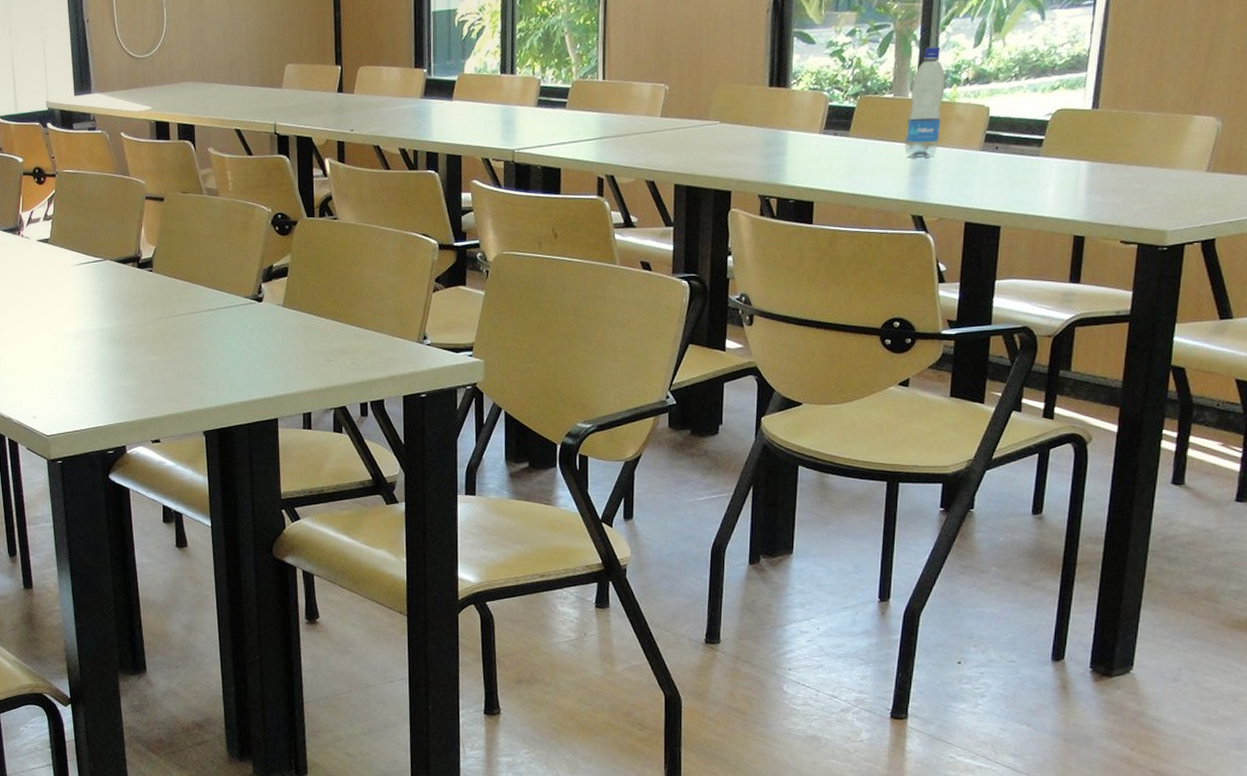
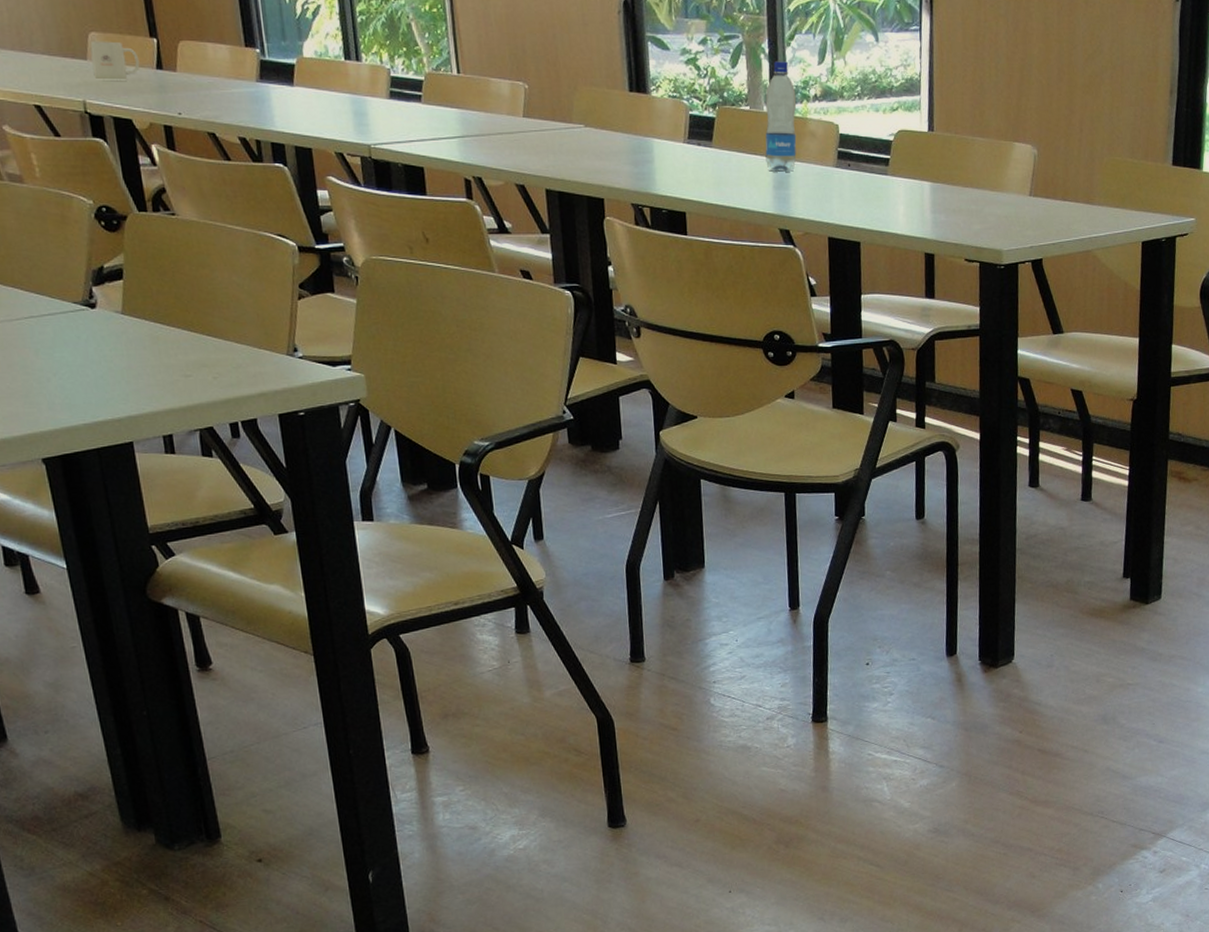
mug: none [285,71,324,106] -> present [90,40,140,82]

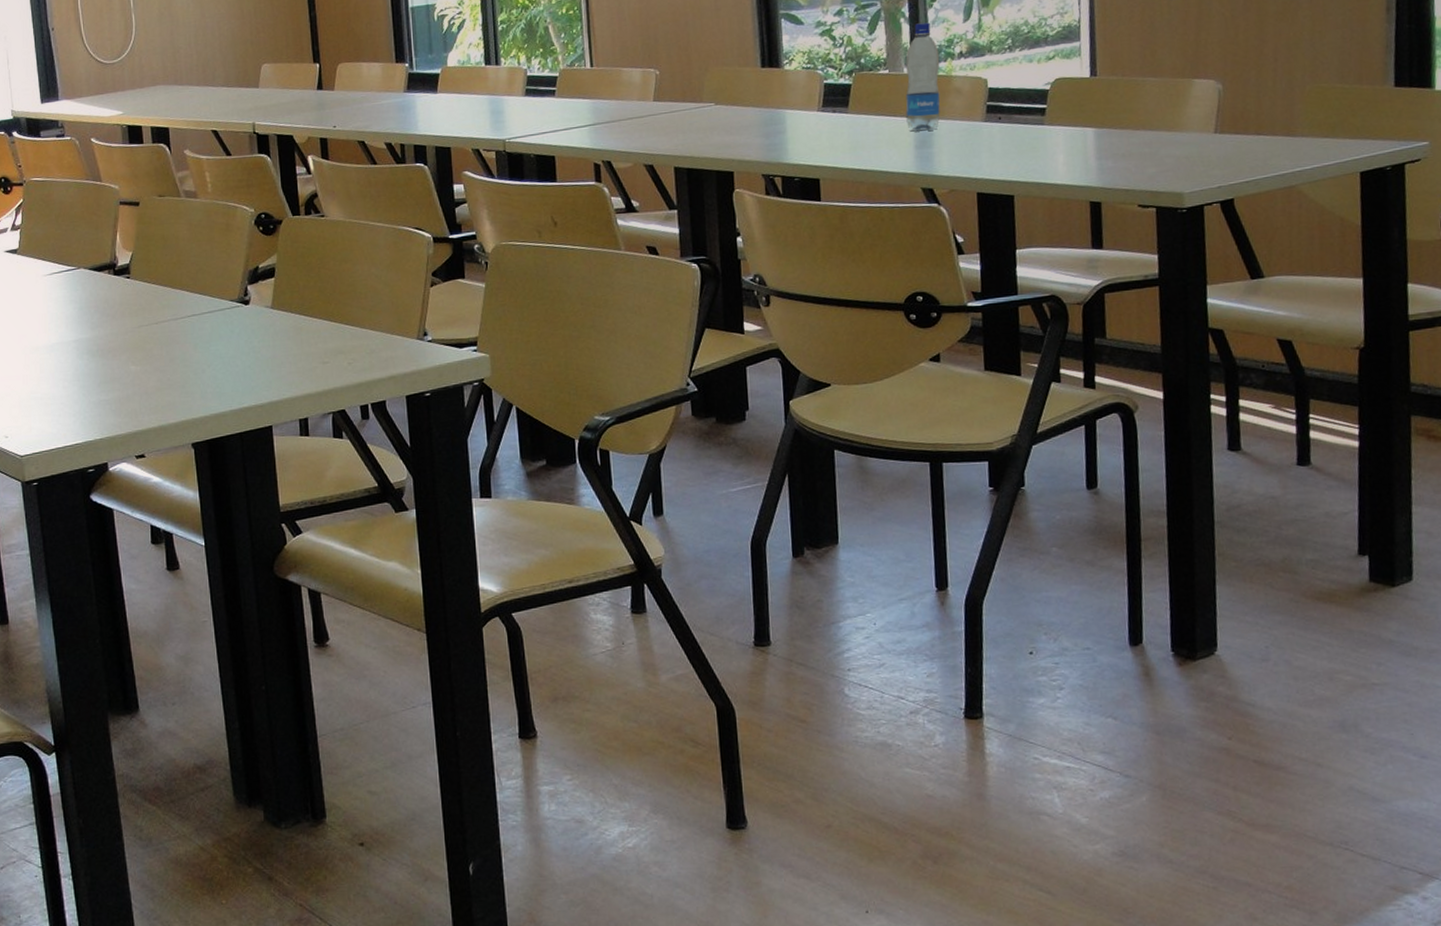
mug: present [90,40,140,82] -> none [262,70,303,105]

